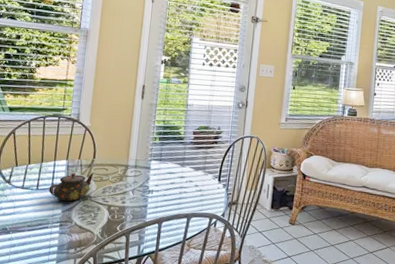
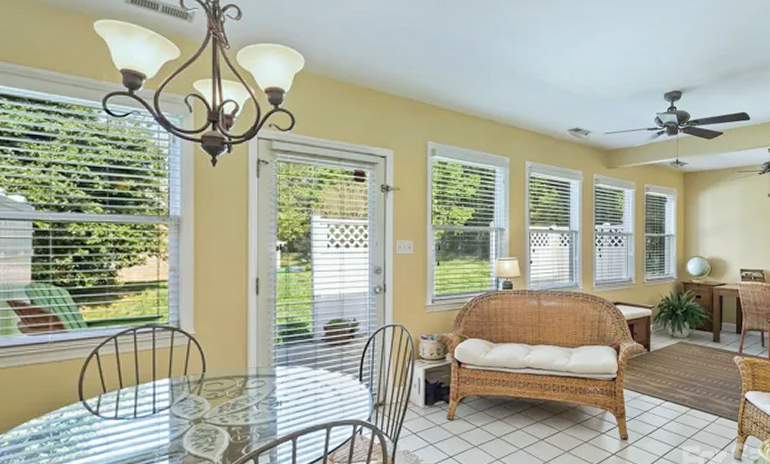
teapot: present [49,172,94,201] -> none [150,389,206,427]

